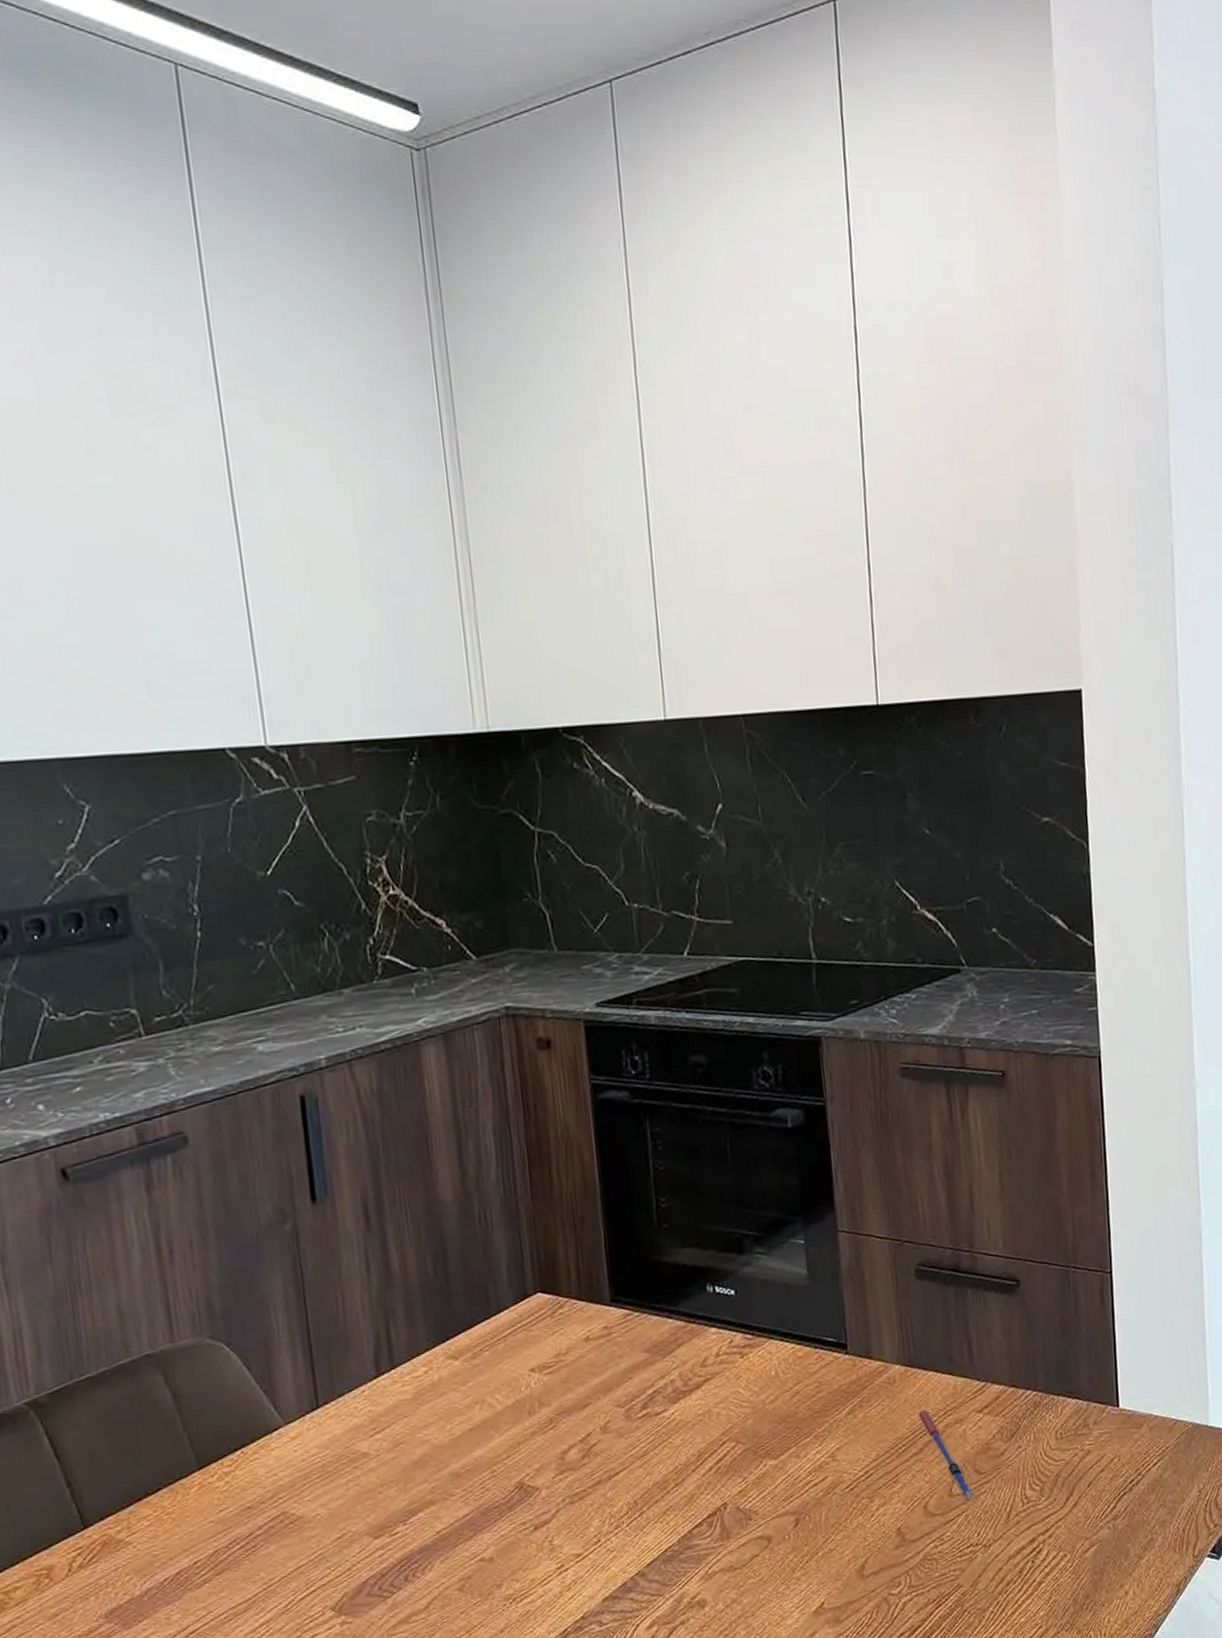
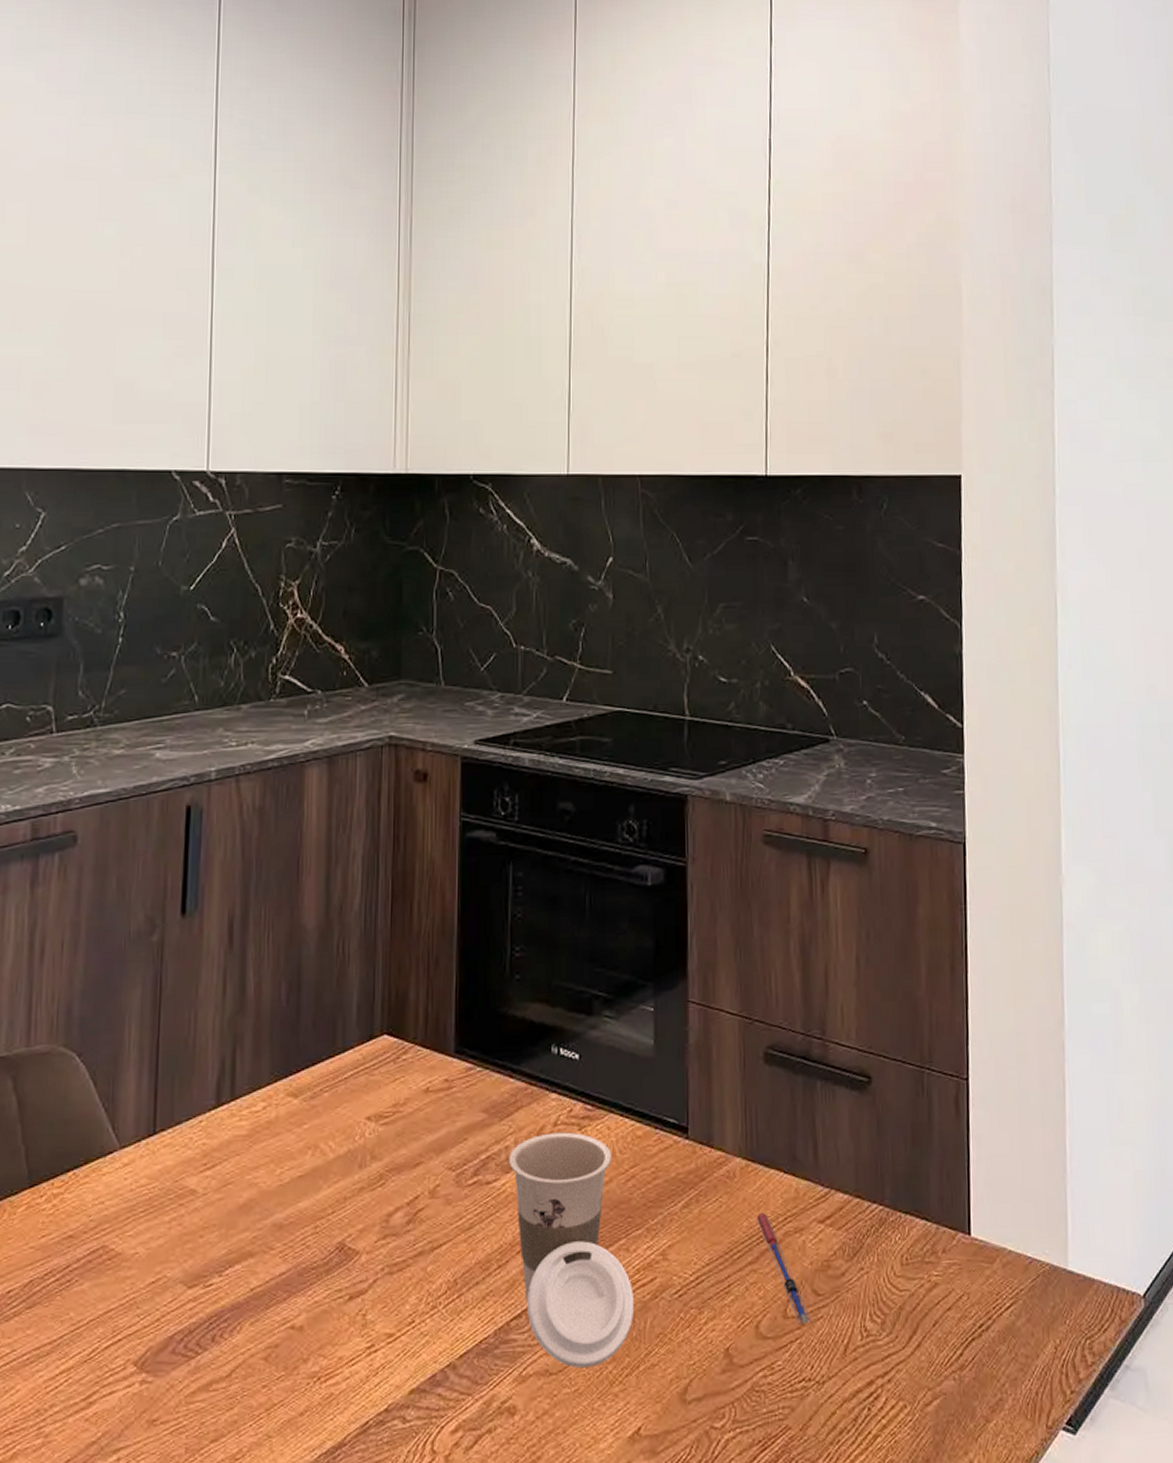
cup: none [675,1360,809,1561] -> present [508,1132,635,1369]

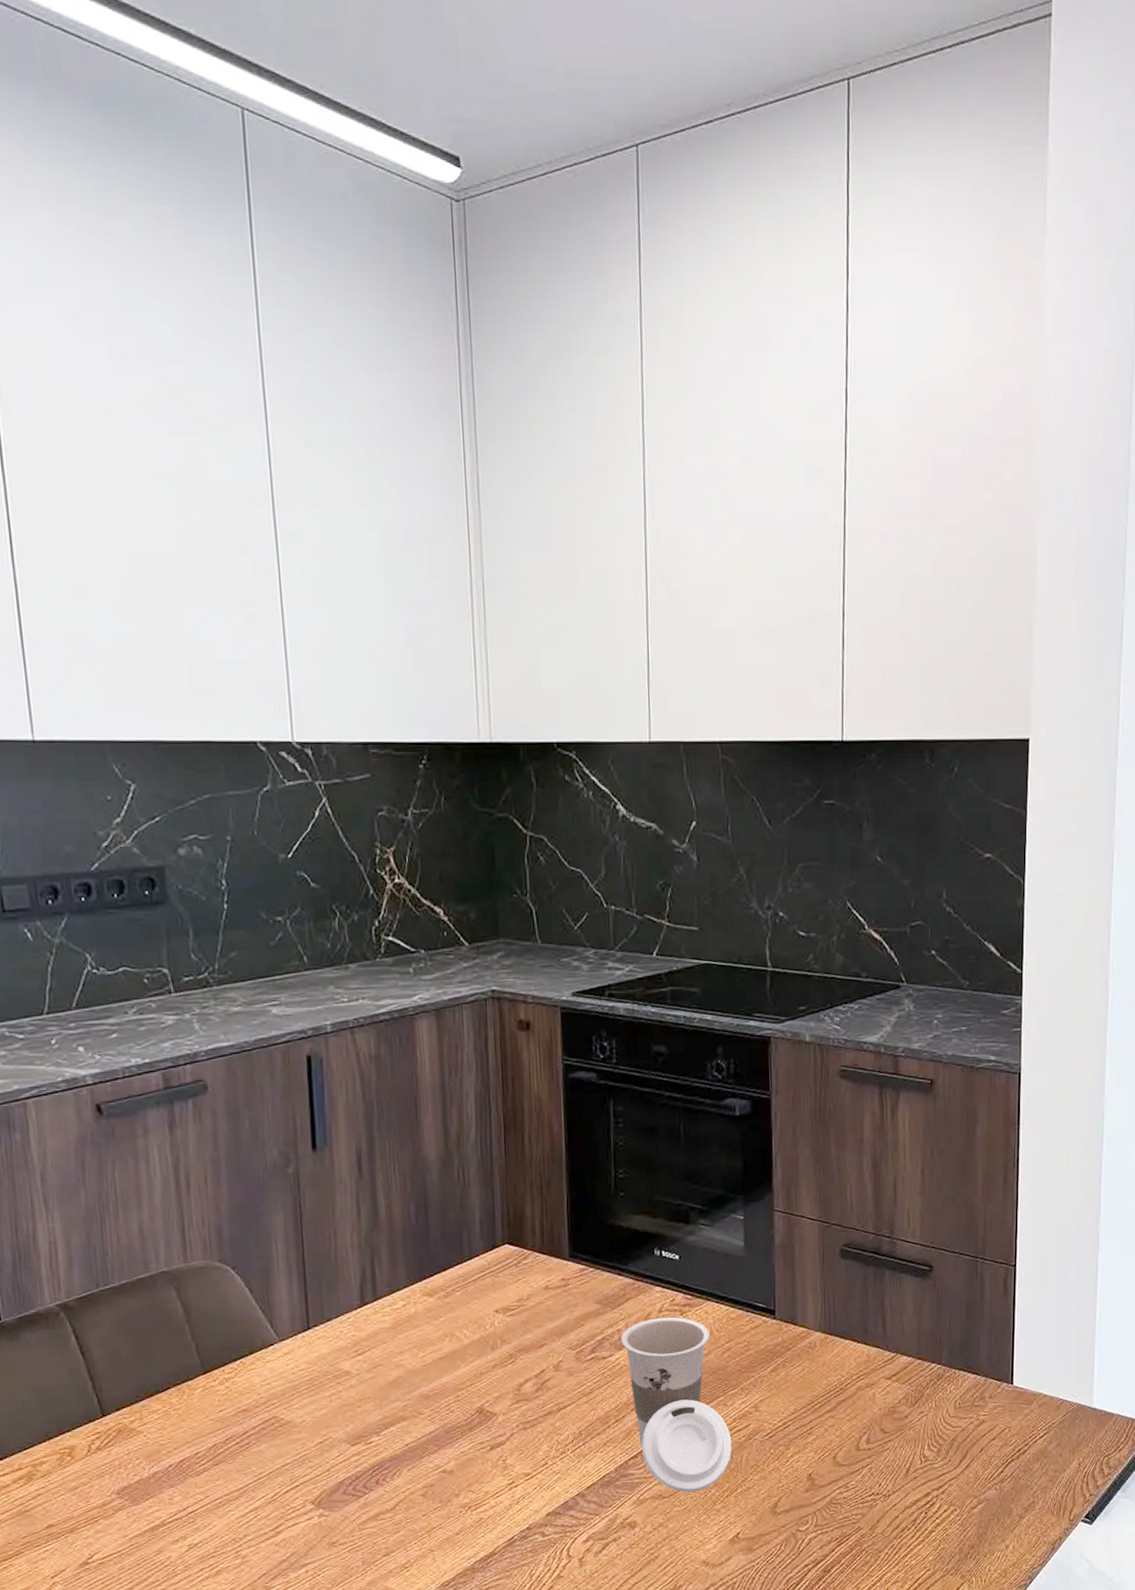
pen: present [756,1213,812,1324] -> none [833,1373,880,1455]

